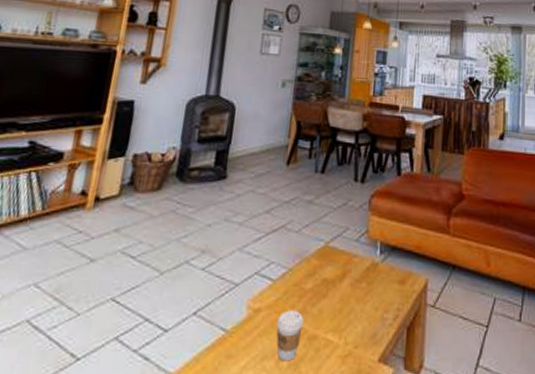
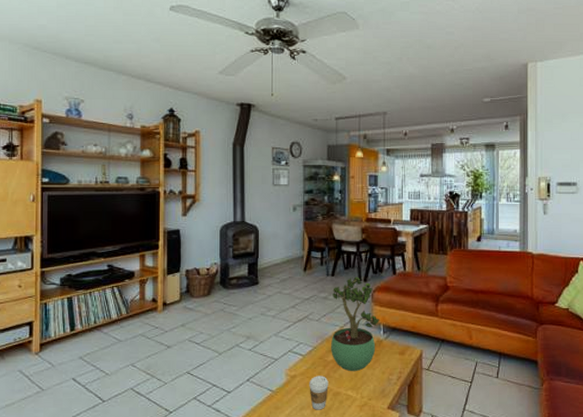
potted plant: none [310,176,376,306] -> present [331,277,379,372]

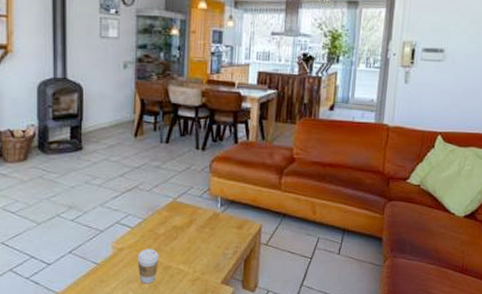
potted plant: present [331,277,379,372] -> none [162,145,217,246]

